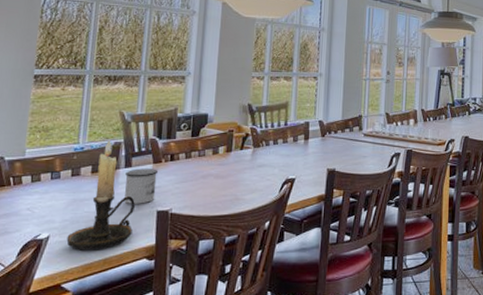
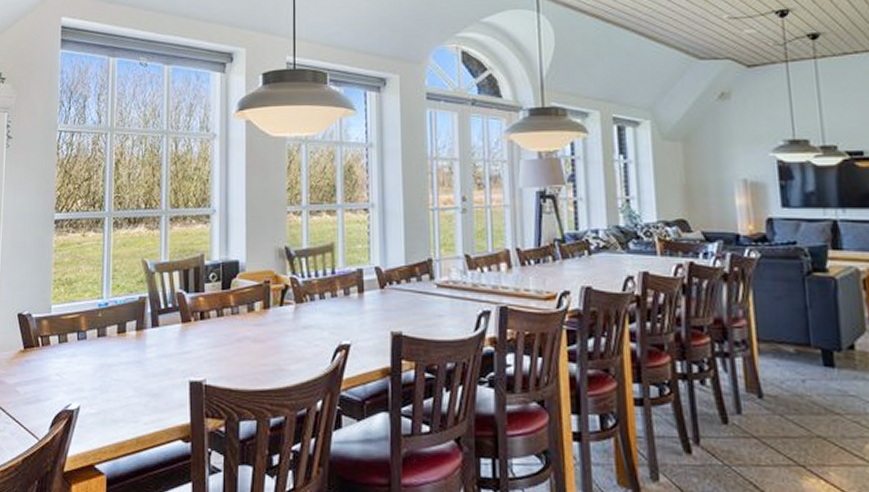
candle holder: present [66,139,135,251] -> none [97,293,165,427]
mug: present [124,168,159,204] -> none [153,329,188,372]

